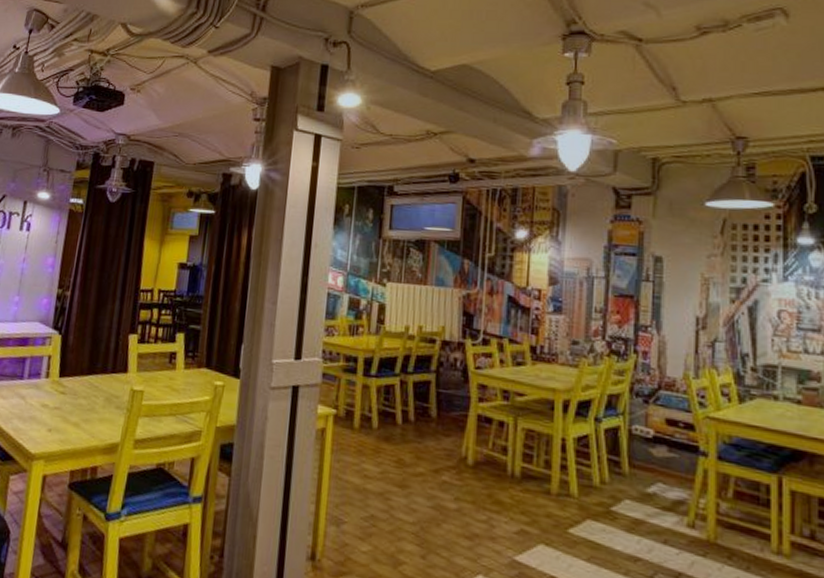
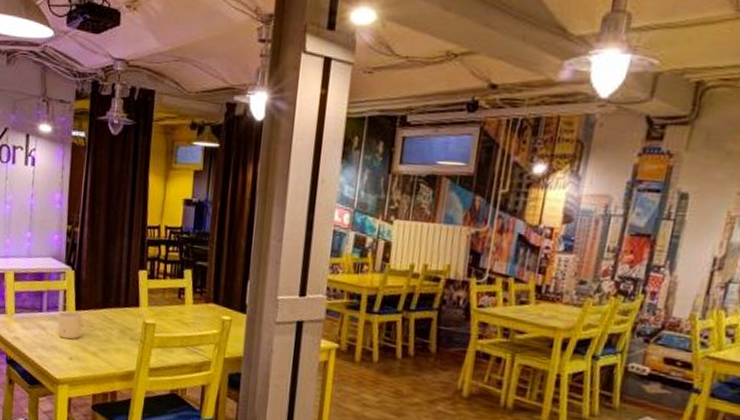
mug: none [38,378,72,409] -> present [57,311,88,340]

